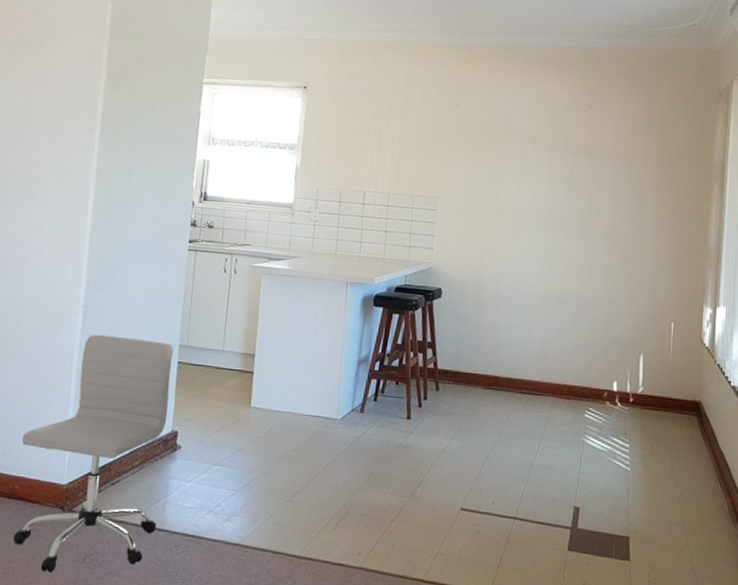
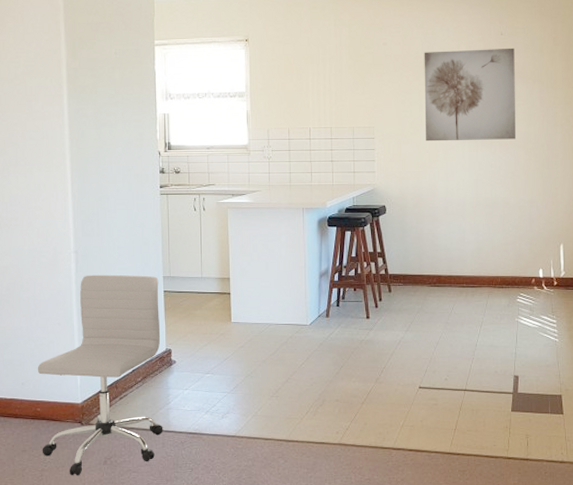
wall art: none [494,119,604,227] -> present [424,47,515,142]

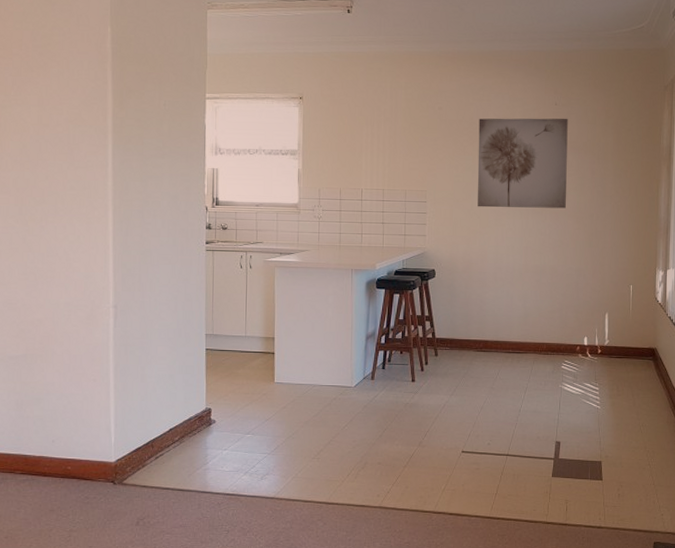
chair: present [37,274,163,476] -> none [69,330,201,537]

